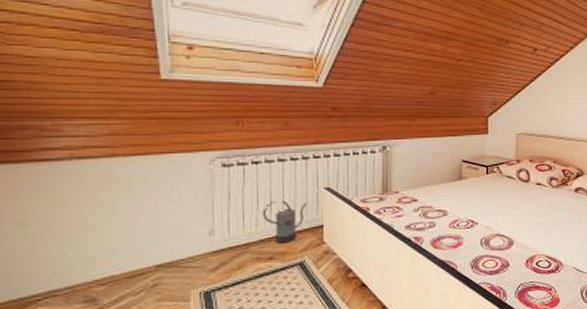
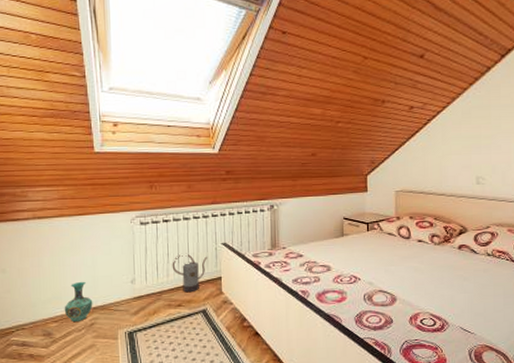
vase: none [115,234,157,284] -> present [64,281,93,323]

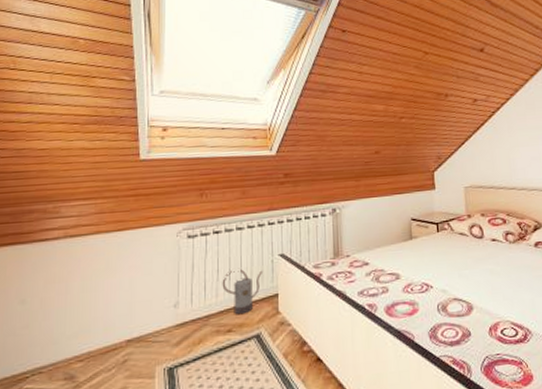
vase: present [64,281,93,323] -> none [92,308,128,361]

